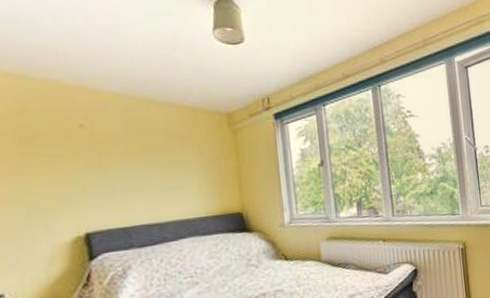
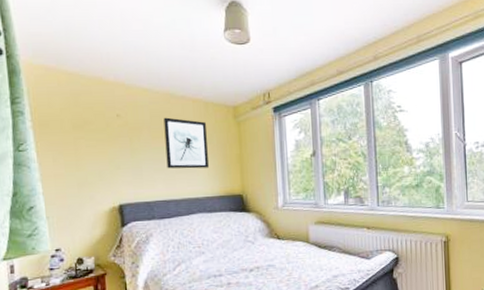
wall art: none [141,127,200,187] -> present [163,117,209,169]

